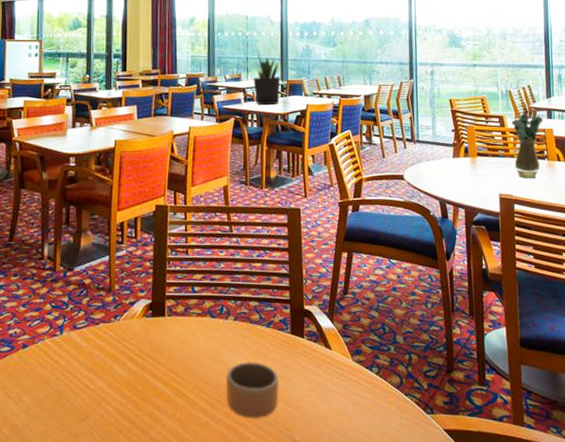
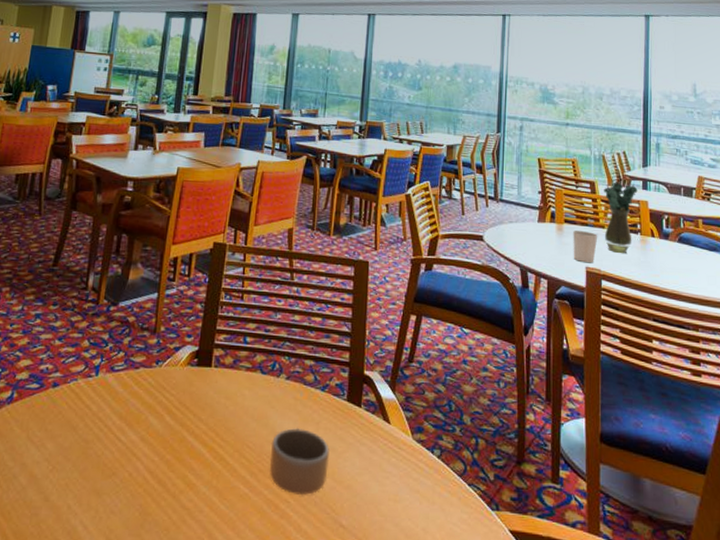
planter: present [253,54,281,105] -> none [330,91,359,146]
cup: none [486,162,509,191] -> present [573,231,598,264]

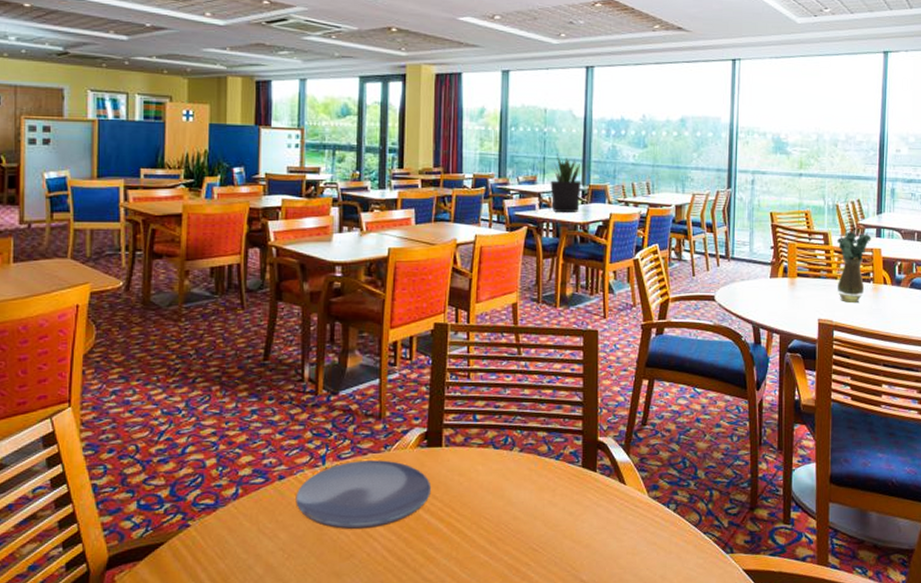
plate: none [66,374,198,447] -> present [296,460,432,530]
mug: present [270,427,331,496] -> none [508,496,568,558]
planter: none [330,91,359,146] -> present [550,154,581,212]
cup: present [573,231,598,264] -> none [805,284,831,315]

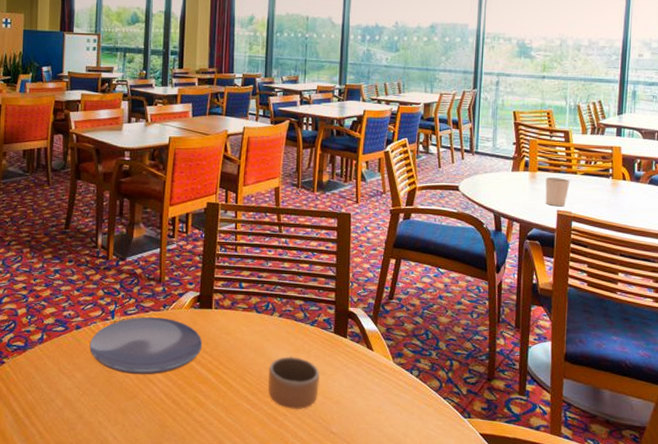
mug: none [508,496,568,558] -> present [268,356,321,410]
planter: present [550,154,581,212] -> none [310,57,338,109]
cup: none [805,284,831,315] -> present [545,178,570,207]
vase: present [836,228,871,302] -> none [576,127,612,196]

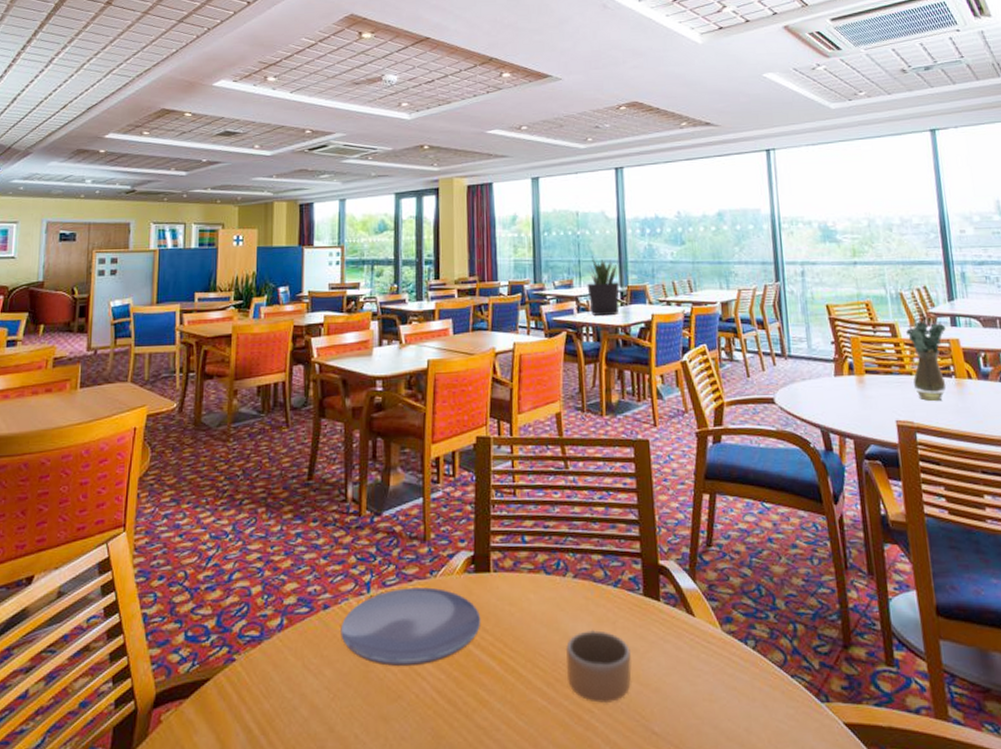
planter: none [310,57,338,109] -> present [587,256,620,316]
cup: present [545,178,570,207] -> none [876,381,906,416]
vase: none [576,127,612,196] -> present [906,318,947,401]

